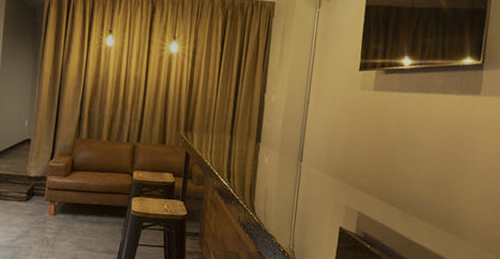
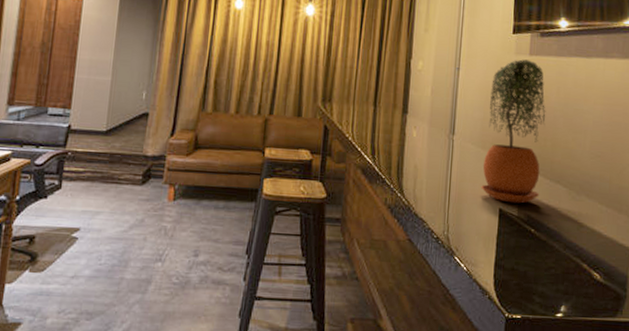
potted plant: none [324,94,386,223] -> present [481,59,546,204]

